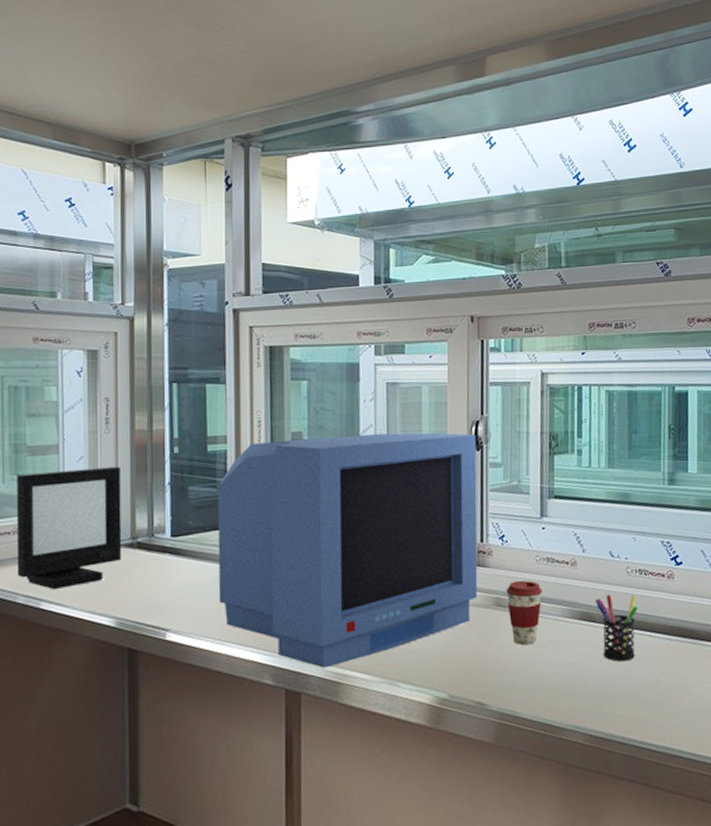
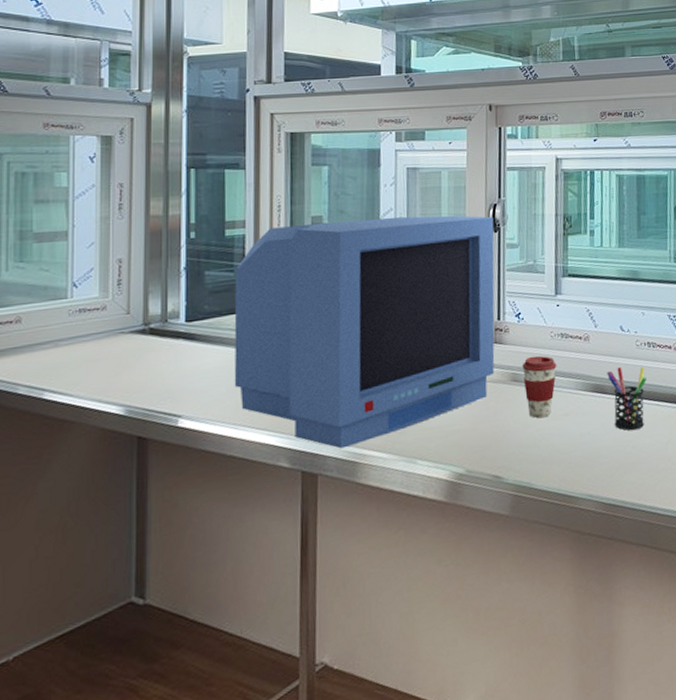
picture frame: present [16,466,122,589] -> none [18,252,133,379]

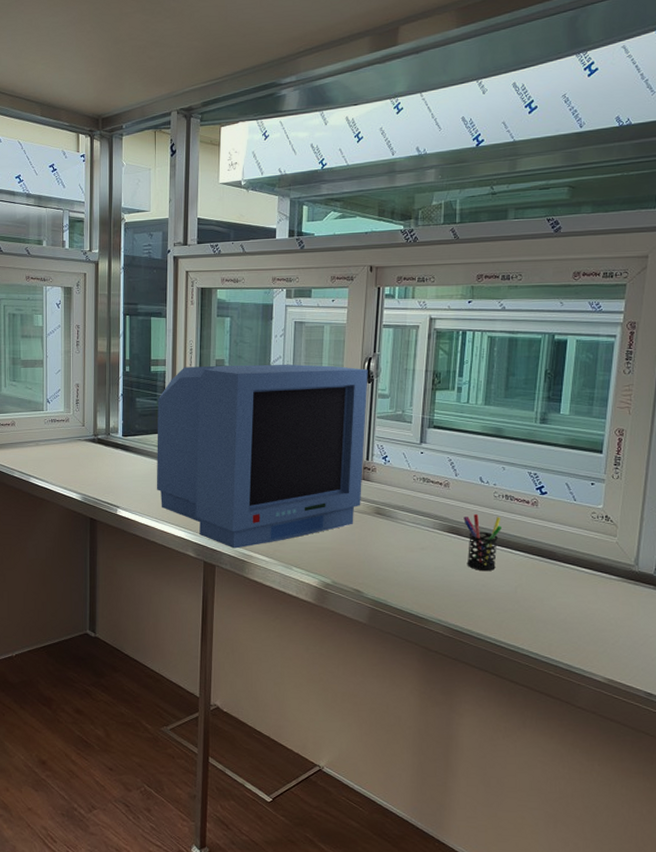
coffee cup: present [522,355,557,419] -> none [385,494,417,549]

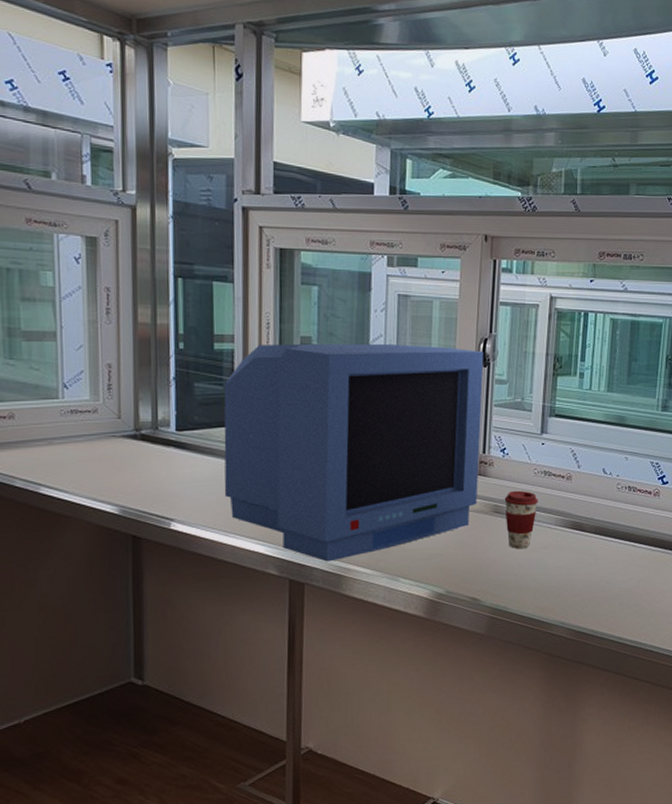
coffee cup: none [385,494,417,549] -> present [504,490,538,549]
pen holder: present [463,514,501,571] -> none [586,508,625,567]

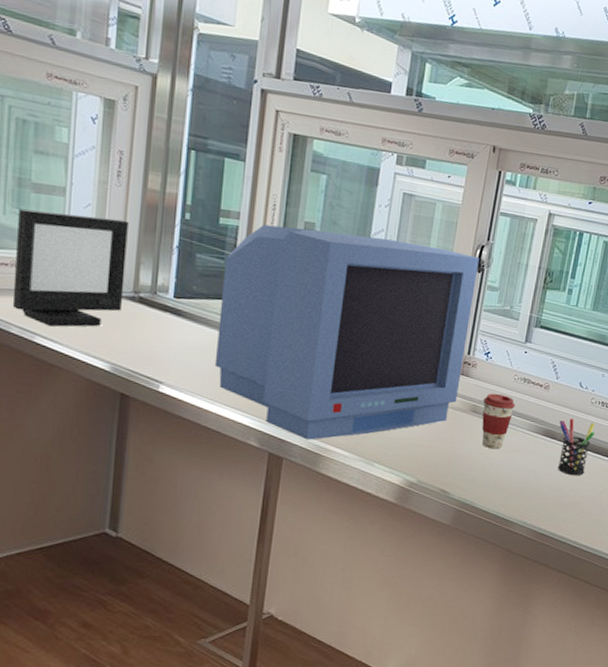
picture frame: none [12,358,125,475] -> present [12,209,128,327]
pen holder: none [586,508,625,567] -> present [557,419,595,475]

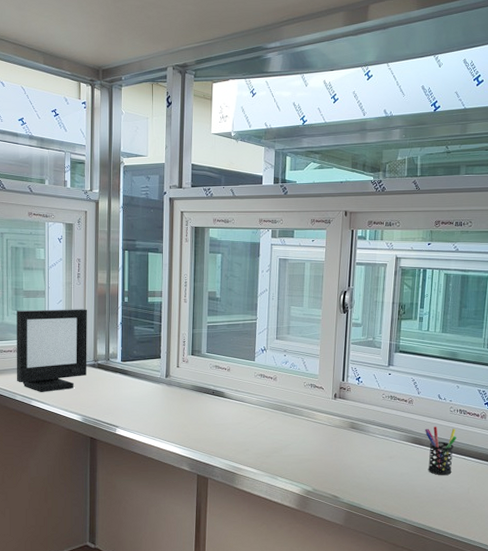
monitor: present [214,224,479,440] -> none [153,296,344,462]
coffee cup: present [481,393,515,450] -> none [359,411,386,458]

